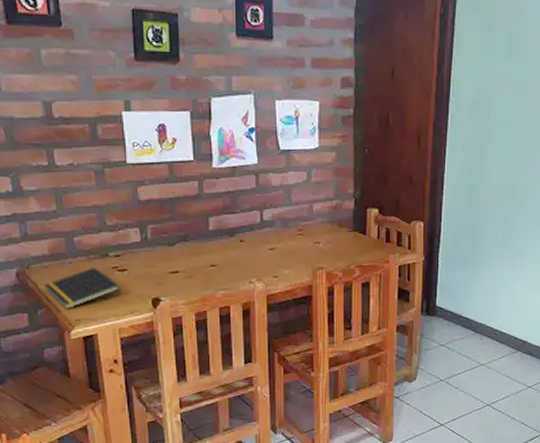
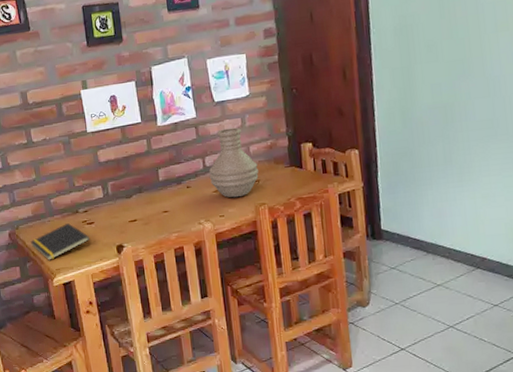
vase: none [266,181,320,258] -> present [209,127,259,198]

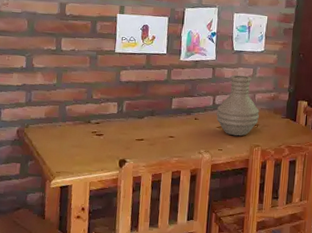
notepad: present [30,223,90,261] -> none [37,131,96,163]

